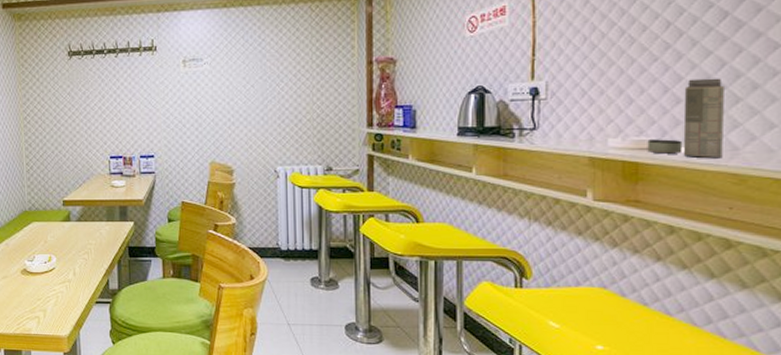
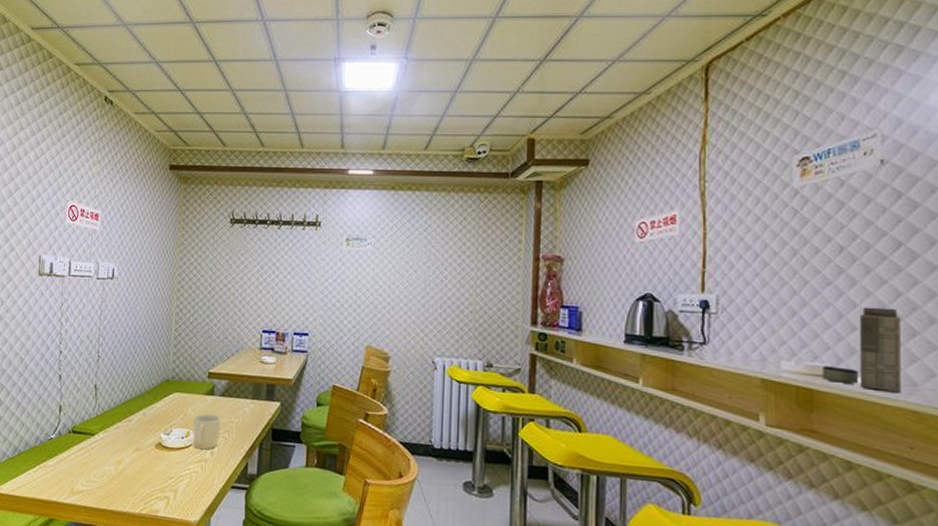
mug: none [54,239,80,272] -> present [192,413,221,450]

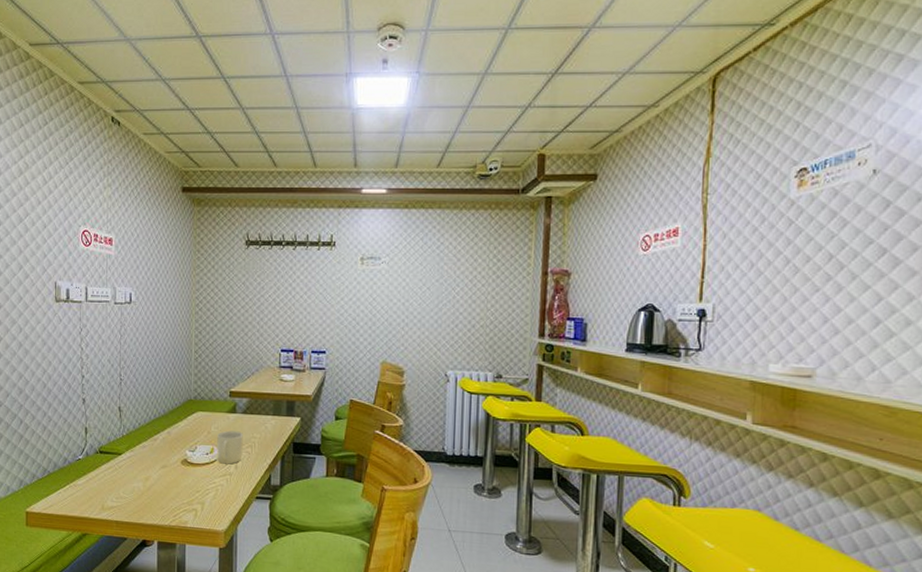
thermos: present [822,307,901,394] -> none [805,311,880,390]

